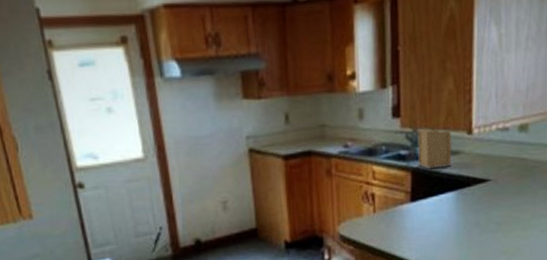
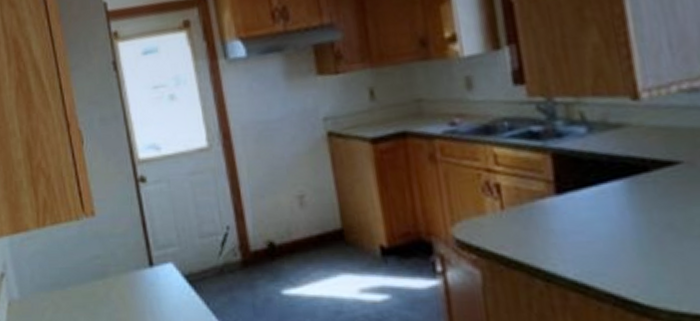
architectural model: present [417,128,452,169] -> none [553,94,615,150]

